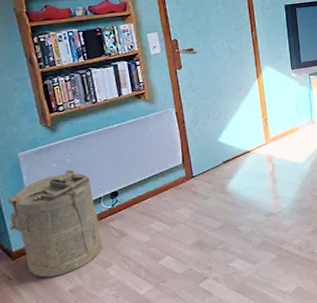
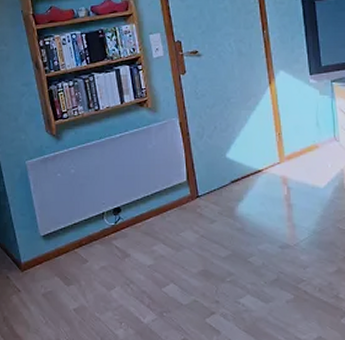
laundry hamper: present [7,169,102,278] -> none [17,181,105,293]

